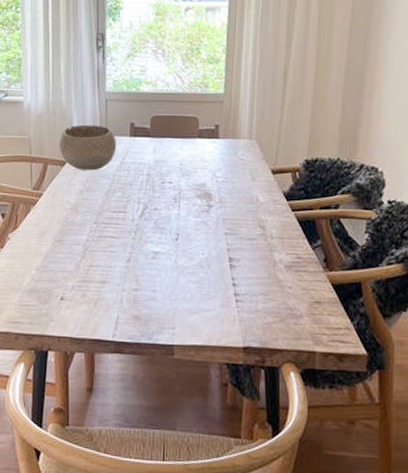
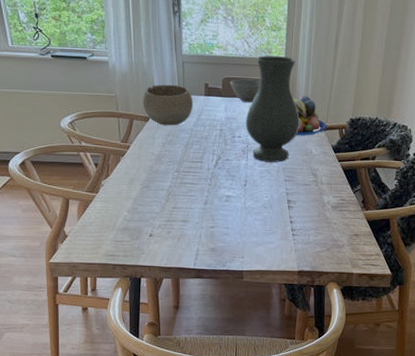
bowl: none [159,117,196,144] -> present [229,79,261,103]
vase: none [178,91,243,212] -> present [246,55,300,162]
fruit bowl: none [234,134,278,180] -> present [293,95,328,136]

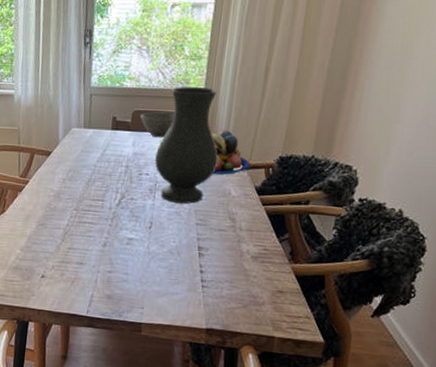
bowl: present [143,84,194,126] -> none [45,117,99,161]

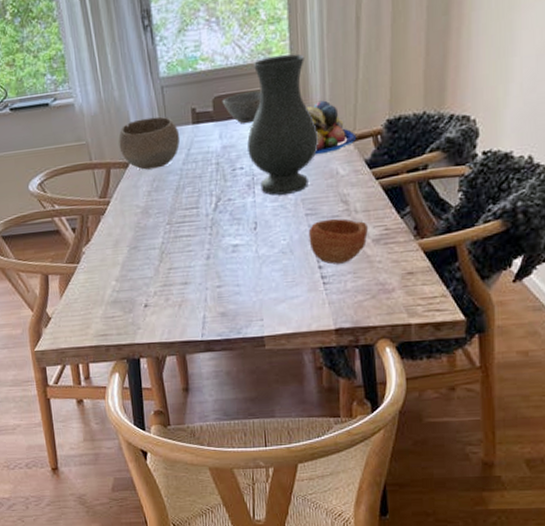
bowl: none [45,117,99,161] -> present [118,116,180,170]
cup: none [195,231,249,273] -> present [308,219,368,265]

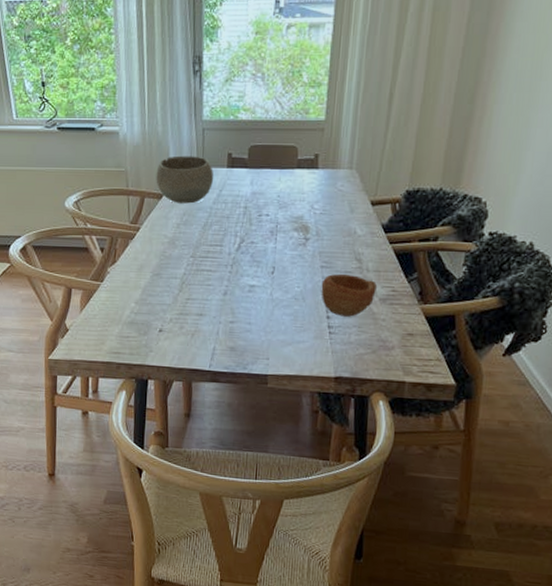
bowl: present [221,91,262,124] -> none [257,146,295,175]
vase: present [247,53,318,195] -> none [275,117,342,245]
fruit bowl: present [306,100,357,154] -> none [333,164,377,212]

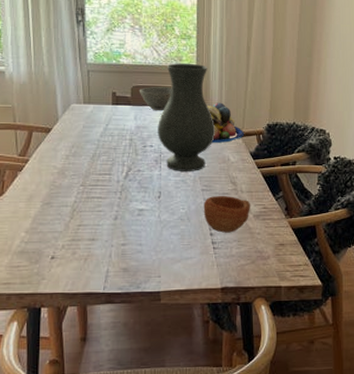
bowl: present [156,155,214,204] -> none [43,94,100,137]
bowl: none [257,146,295,175] -> present [139,87,172,111]
vase: none [275,117,342,245] -> present [158,63,215,171]
fruit bowl: none [333,164,377,212] -> present [206,102,245,143]

